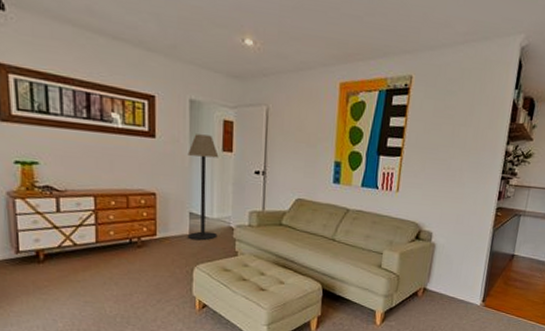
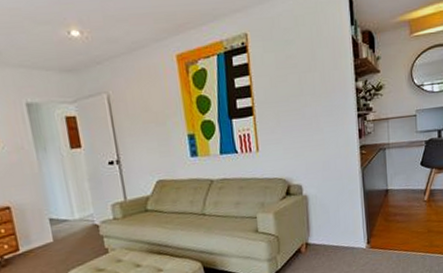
floor lamp: present [187,134,219,241] -> none [35,135,84,247]

